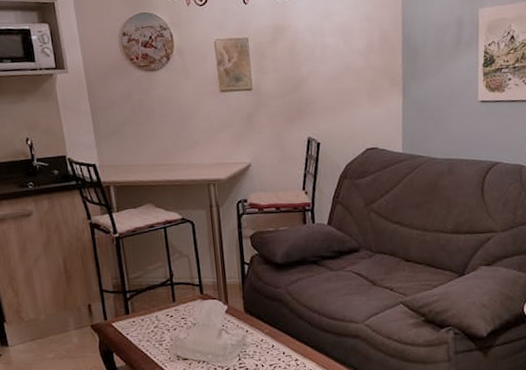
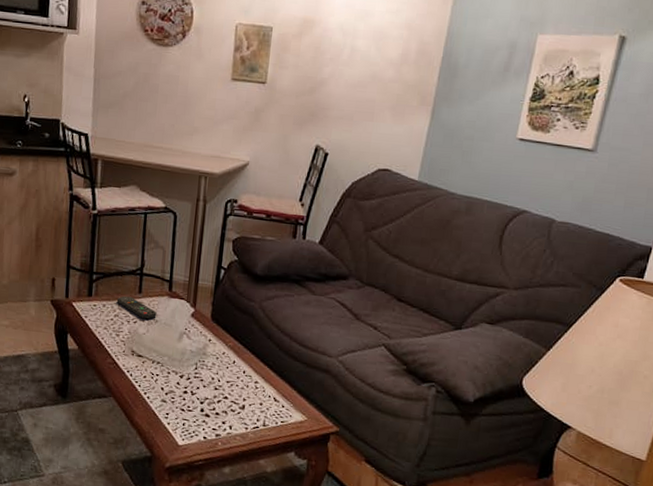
remote control: none [153,306,194,325] -> present [116,296,157,319]

